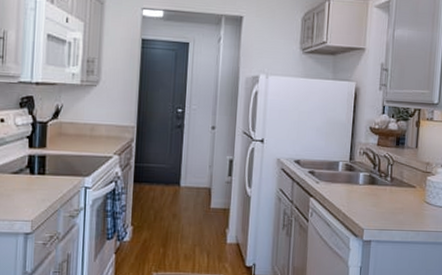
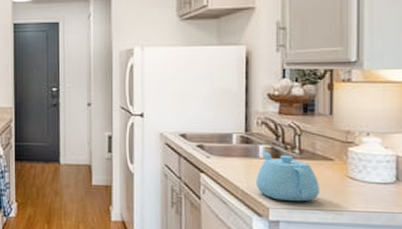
teapot: none [354,178,404,224] -> present [255,151,319,202]

